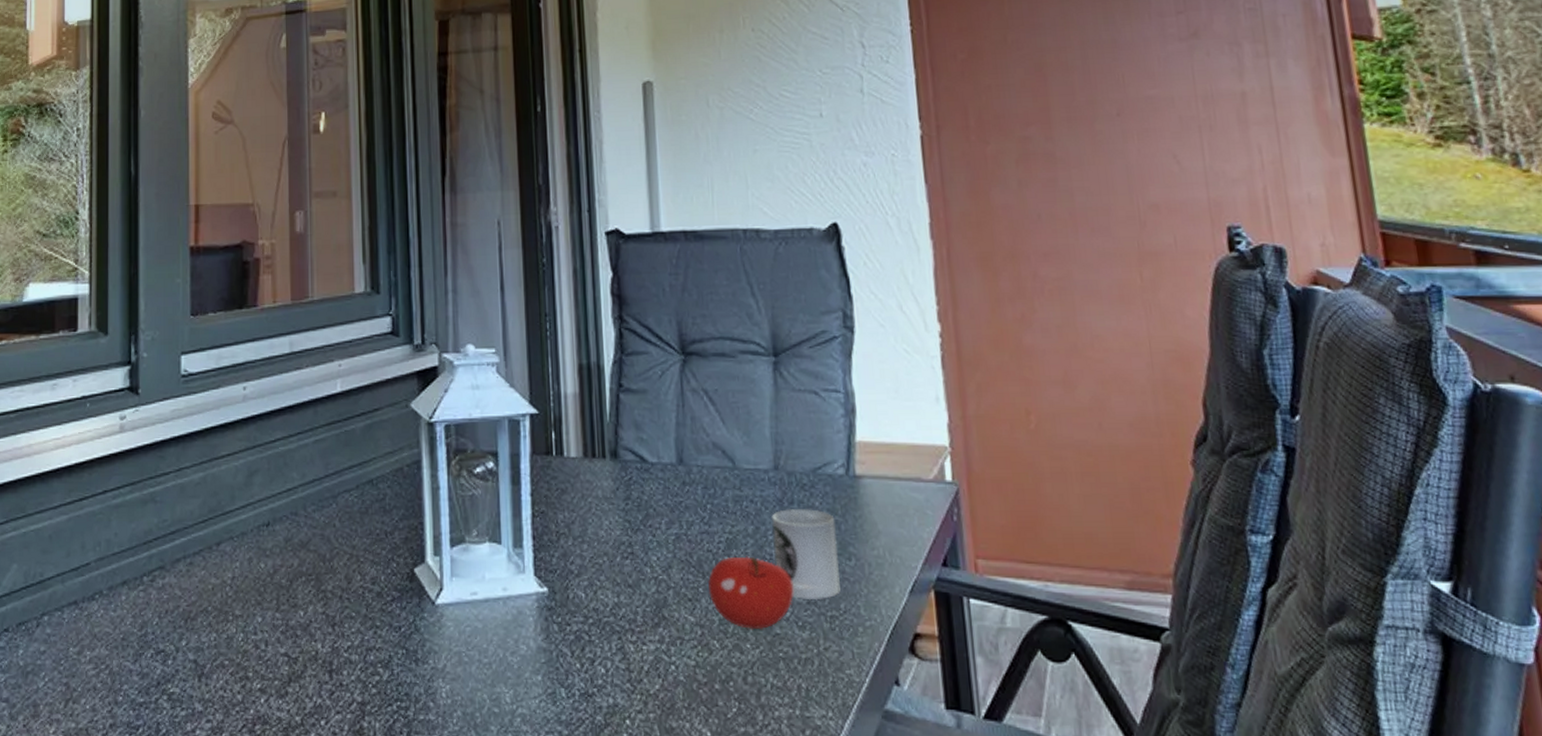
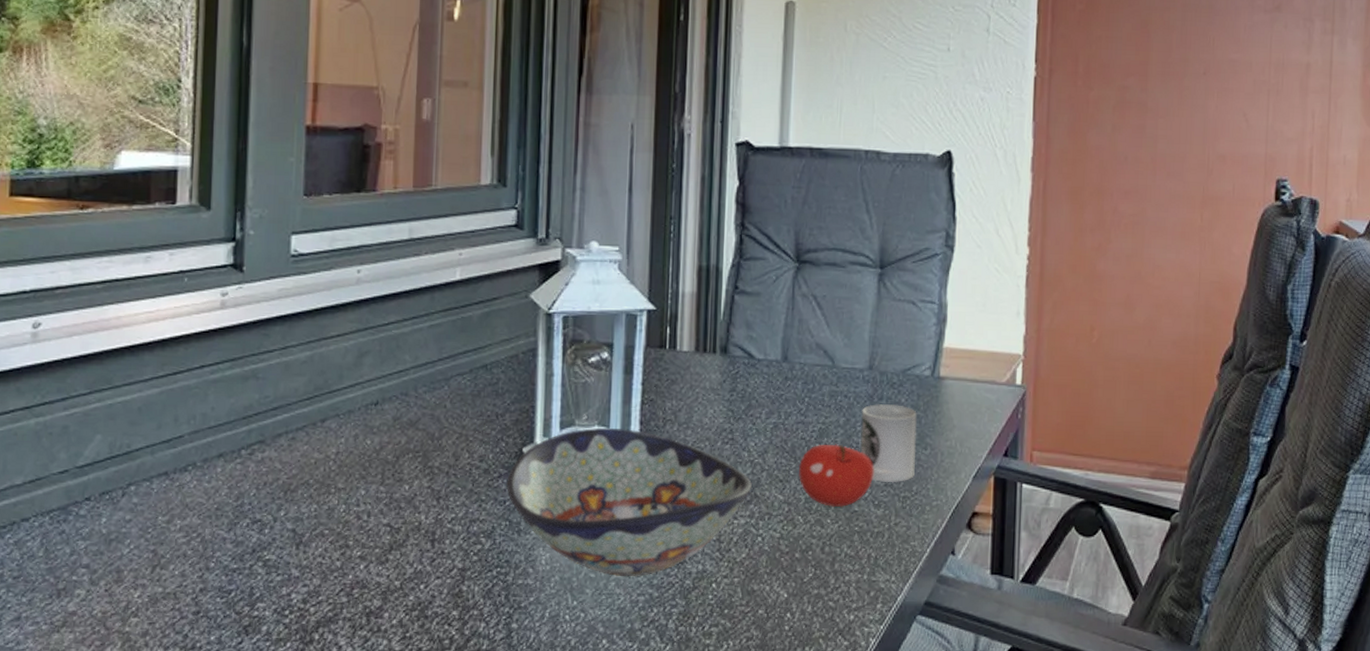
decorative bowl: none [400,545,659,712] -> present [506,428,752,577]

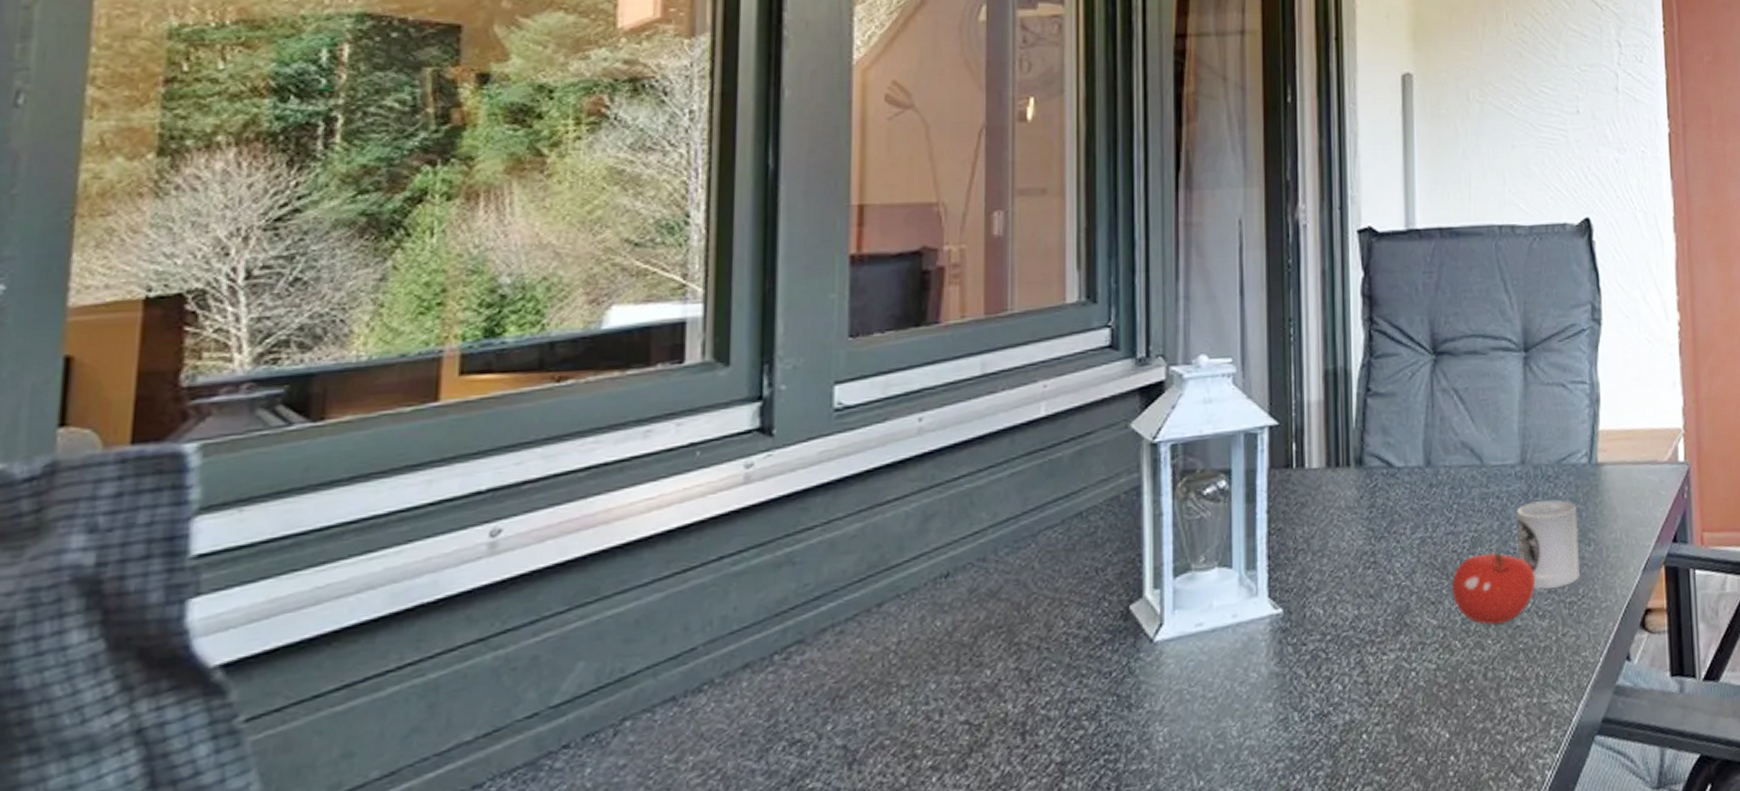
decorative bowl: present [506,428,752,577] -> none [1112,566,1400,743]

